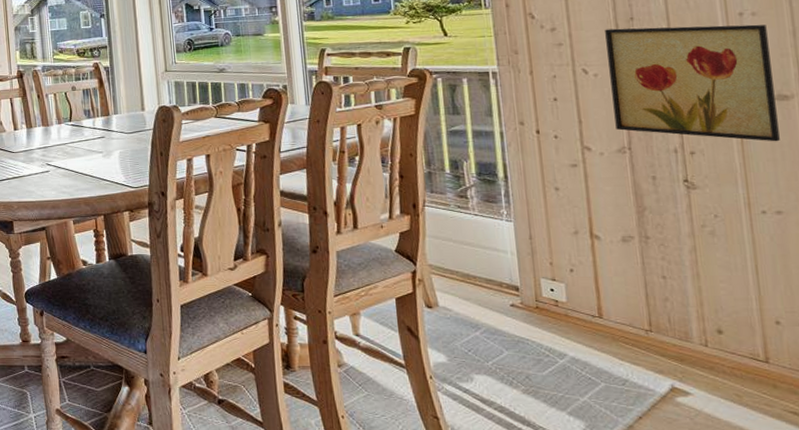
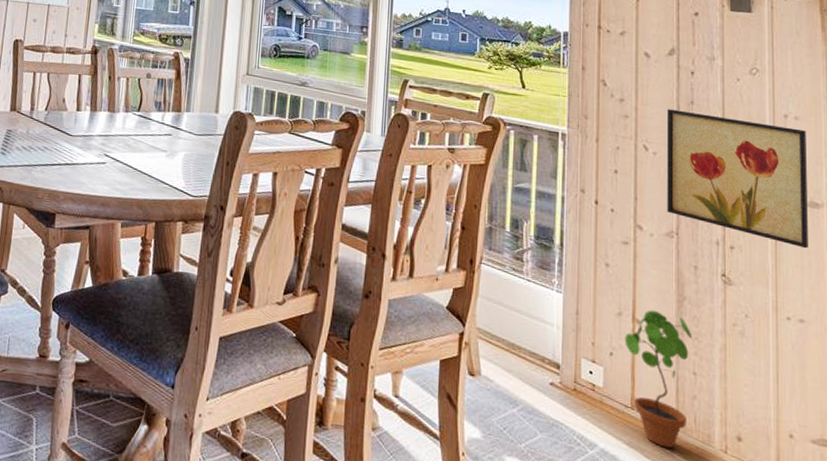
potted plant: none [584,224,660,349] -> present [624,310,692,449]

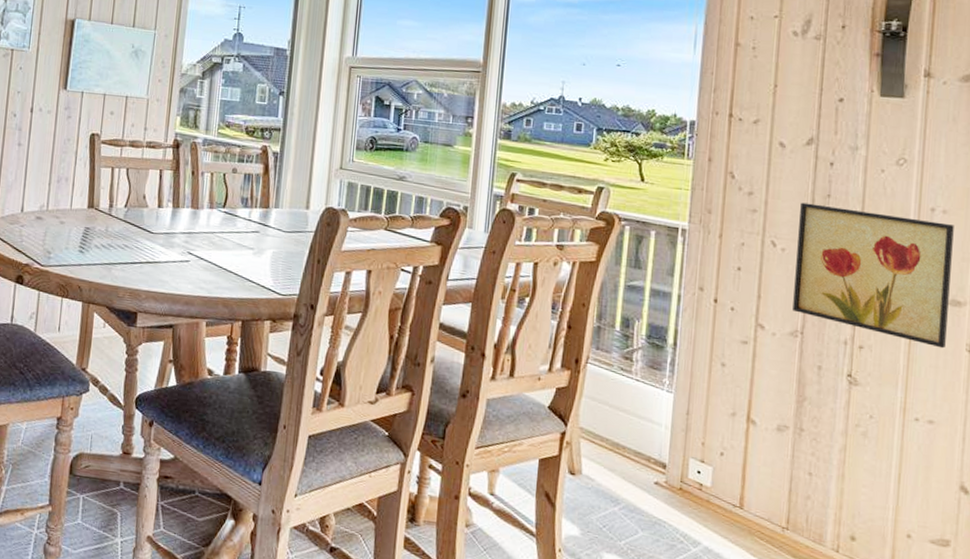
potted plant: present [624,310,692,449] -> none [737,410,810,547]

